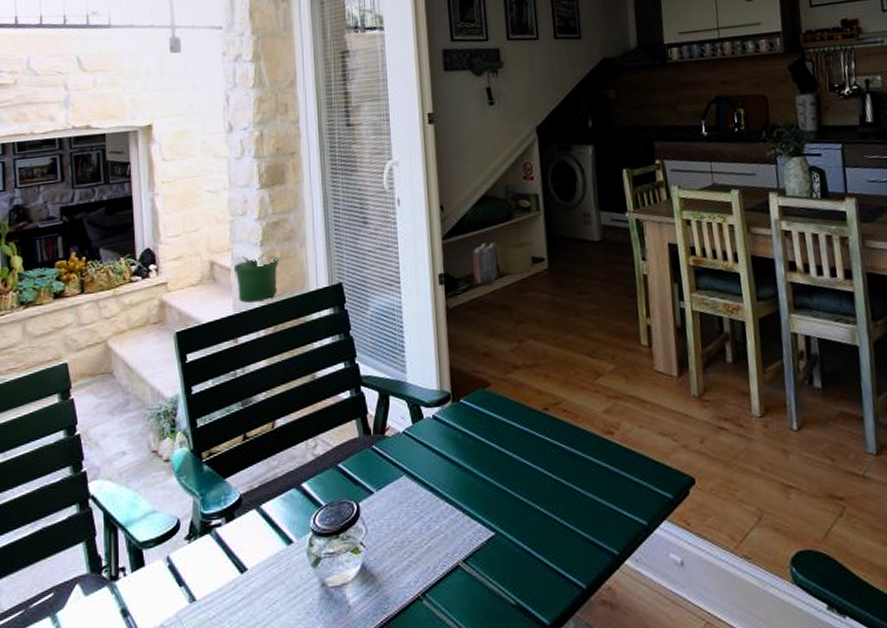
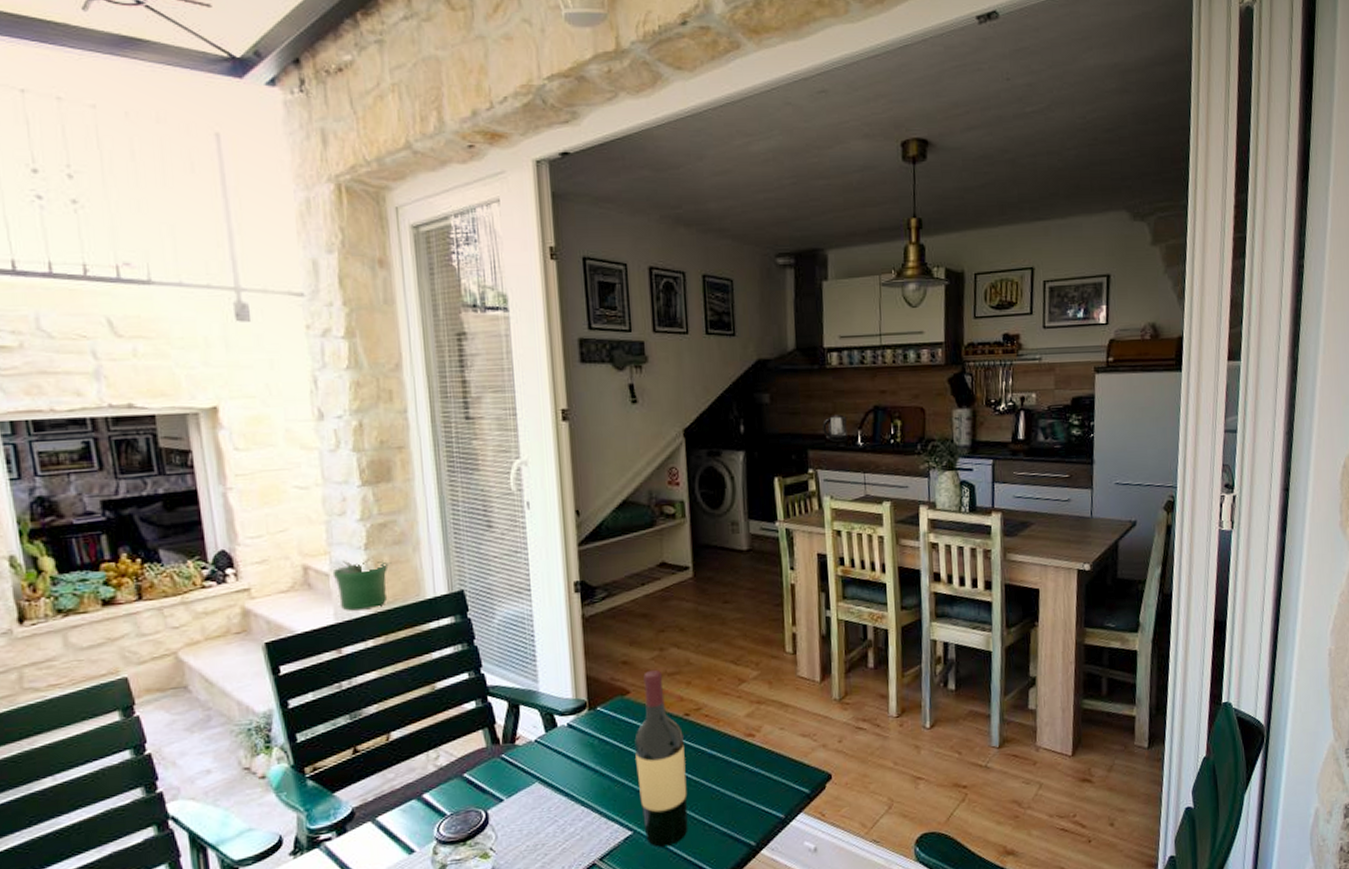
books: present [472,243,498,284] -> none [611,550,639,593]
basket: present [495,239,534,274] -> none [636,547,678,583]
wine bottle: none [496,361,550,551] -> present [634,669,688,847]
kettle: none [667,106,692,134] -> present [823,414,848,443]

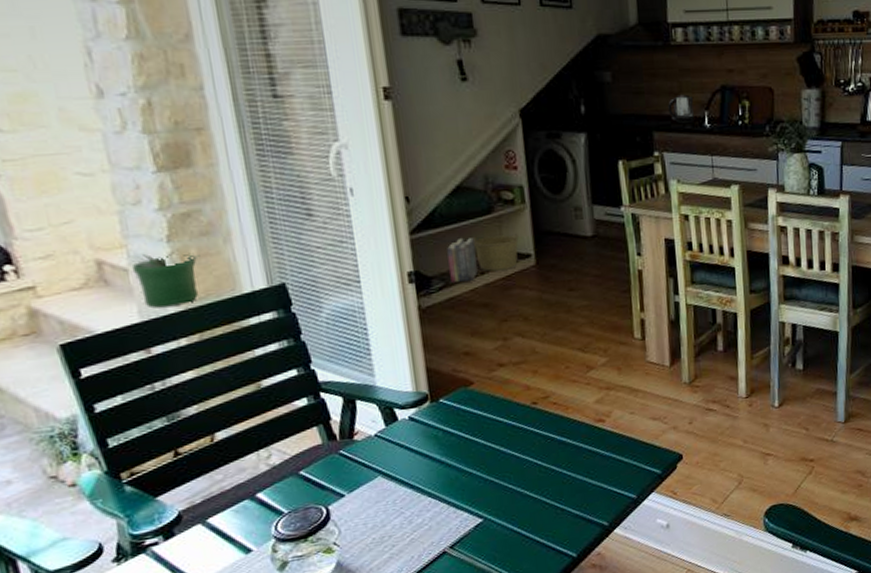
books: none [611,550,639,593] -> present [447,238,478,282]
wine bottle: present [634,669,688,847] -> none [481,359,540,533]
basket: none [636,547,678,583] -> present [473,234,519,272]

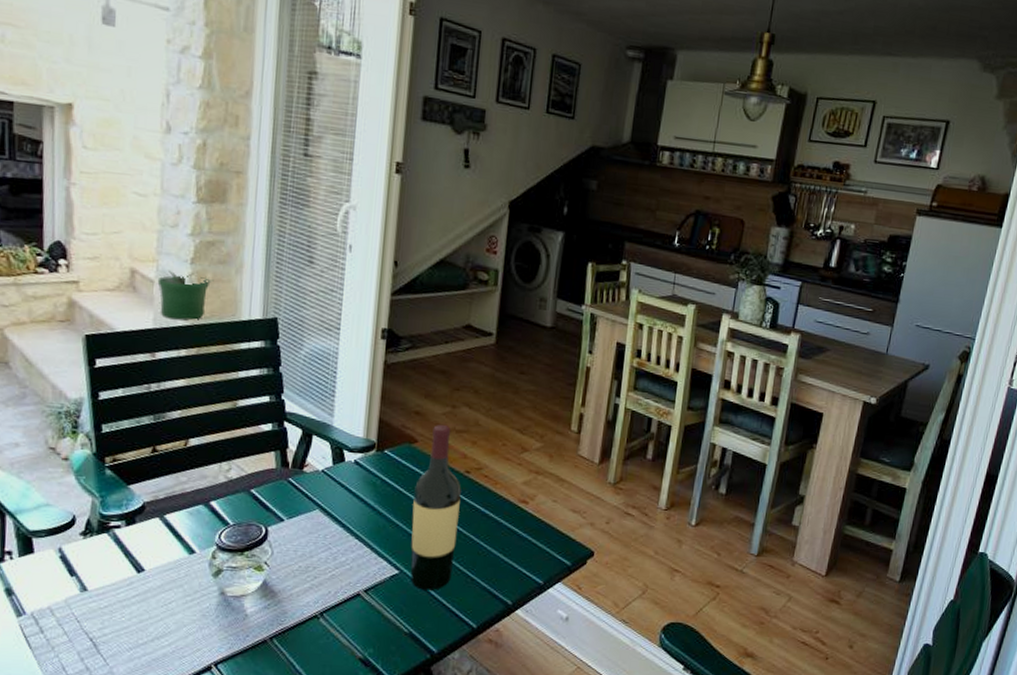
books: present [447,238,478,282] -> none [418,307,446,347]
basket: present [473,234,519,272] -> none [444,307,485,343]
wine bottle: none [481,359,540,533] -> present [410,424,461,591]
kettle: present [668,94,694,125] -> none [643,212,669,240]

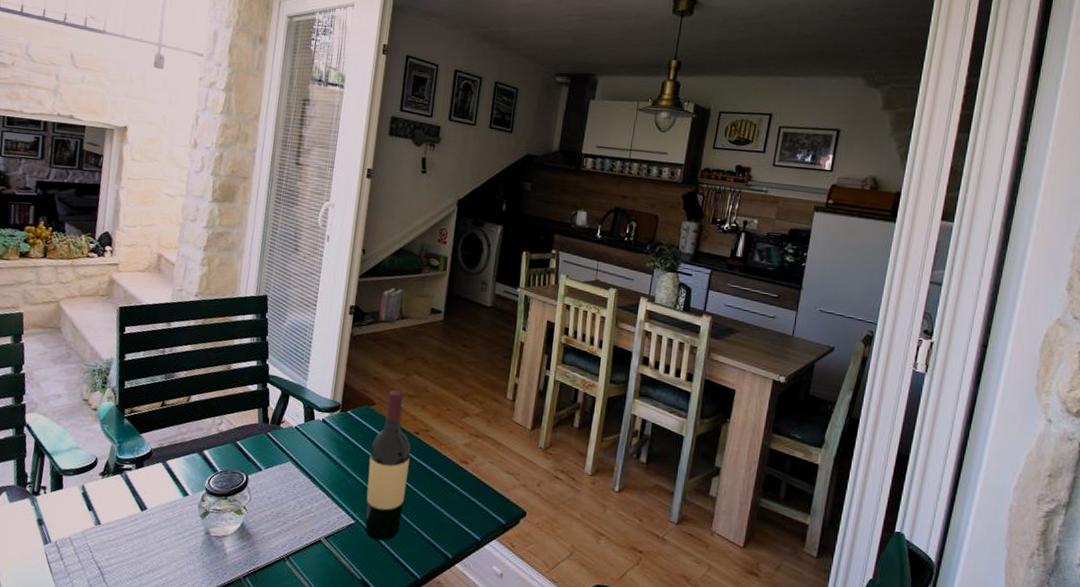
planter: present [157,271,214,321] -> none [177,256,220,297]
books: none [418,307,446,347] -> present [379,288,403,322]
basket: none [444,307,485,343] -> present [401,288,436,320]
kettle: none [643,212,669,240] -> present [570,209,592,233]

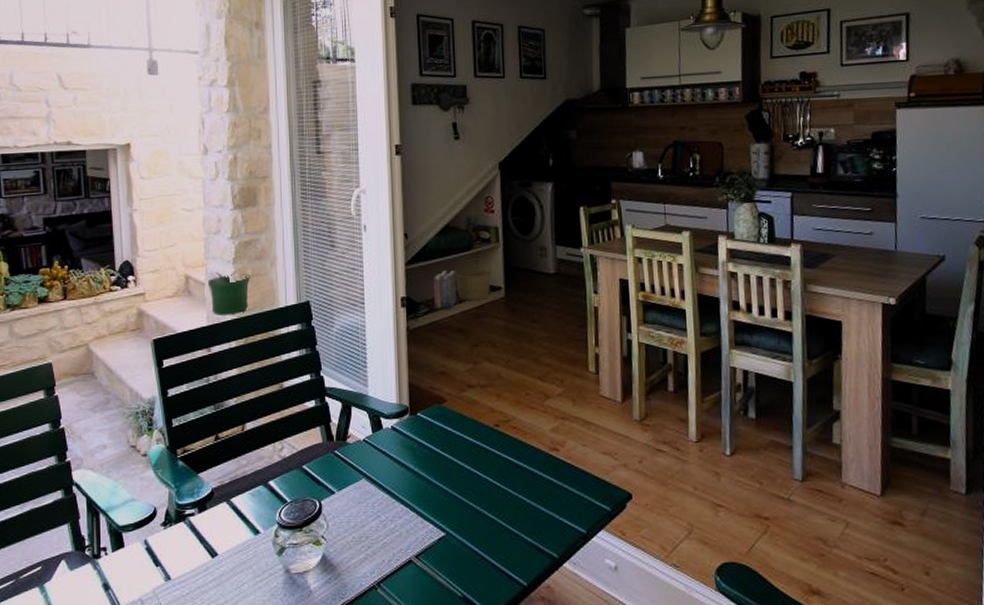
planter: none [177,256,220,297] -> present [207,272,253,317]
wine bottle: present [364,389,411,541] -> none [449,381,496,550]

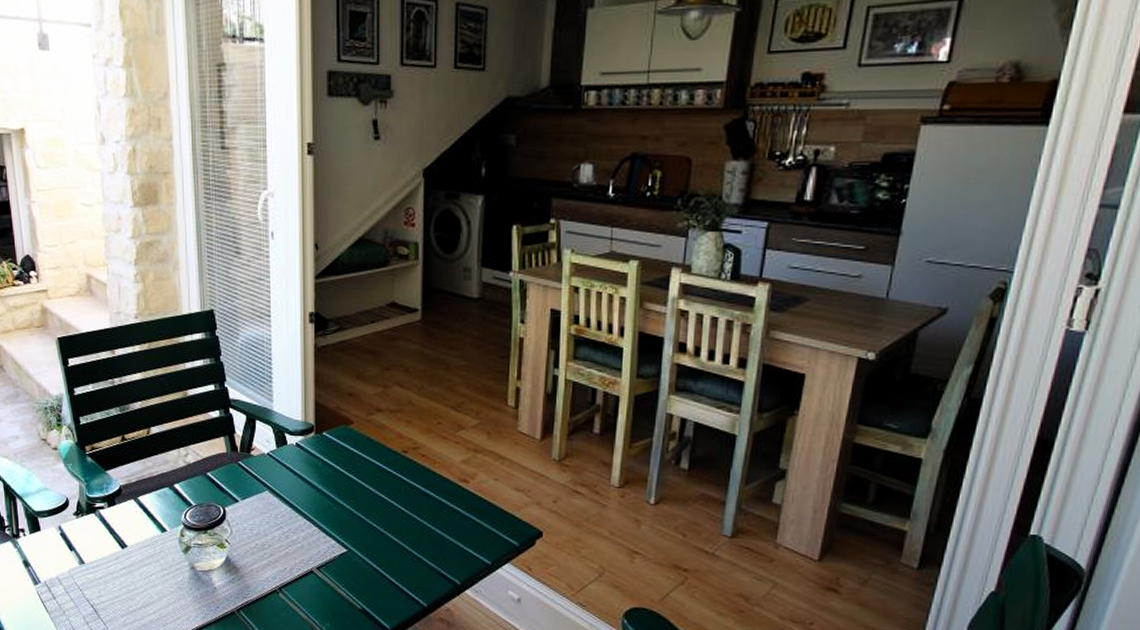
planter: present [207,272,253,317] -> none [109,273,156,320]
books: present [433,270,457,308] -> none [345,287,369,327]
basket: present [455,269,492,301] -> none [368,286,408,321]

